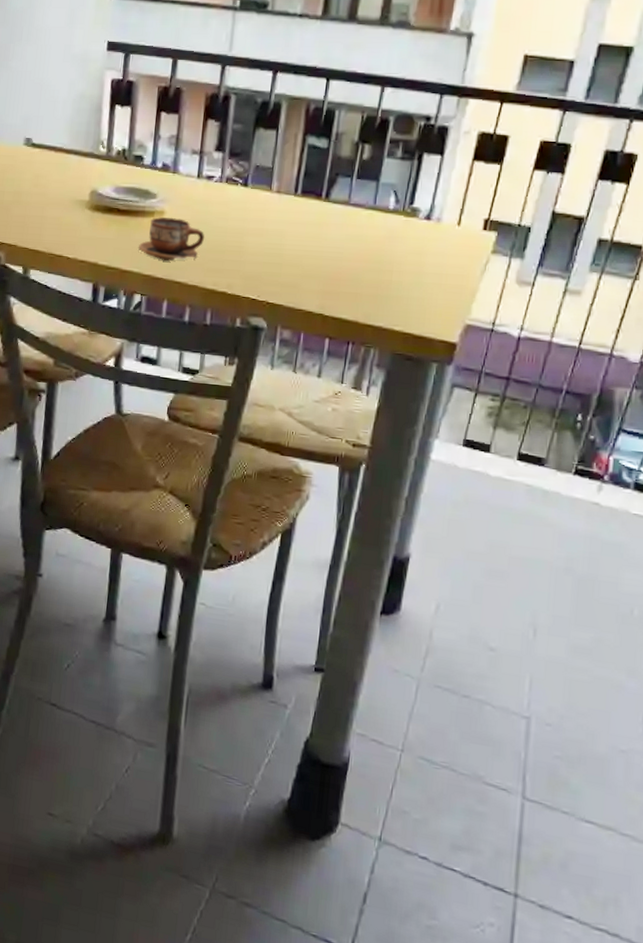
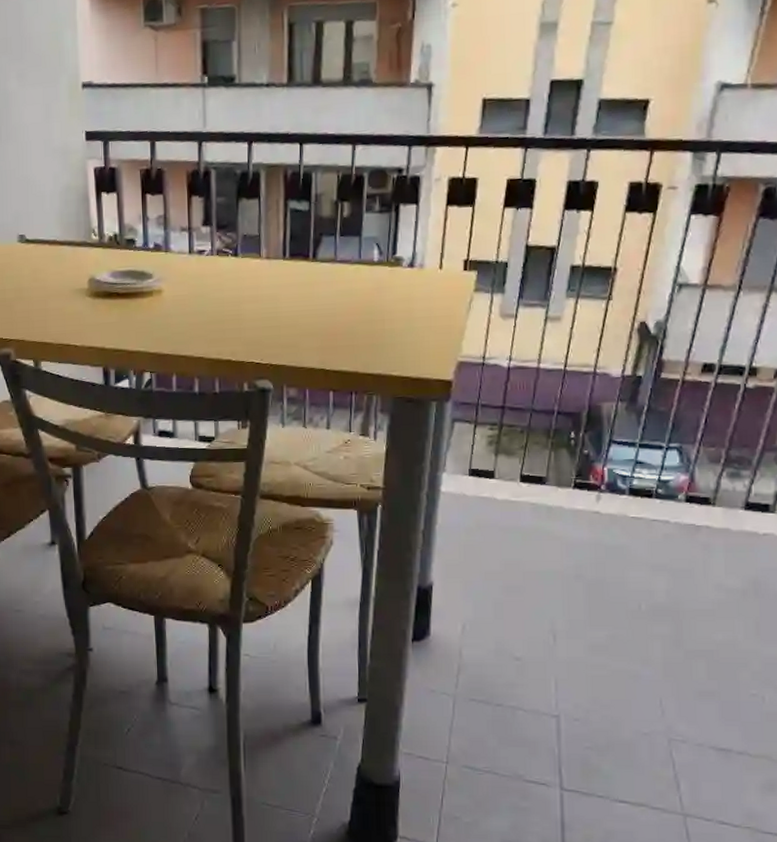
cup: present [138,217,204,261] -> none [141,295,203,337]

